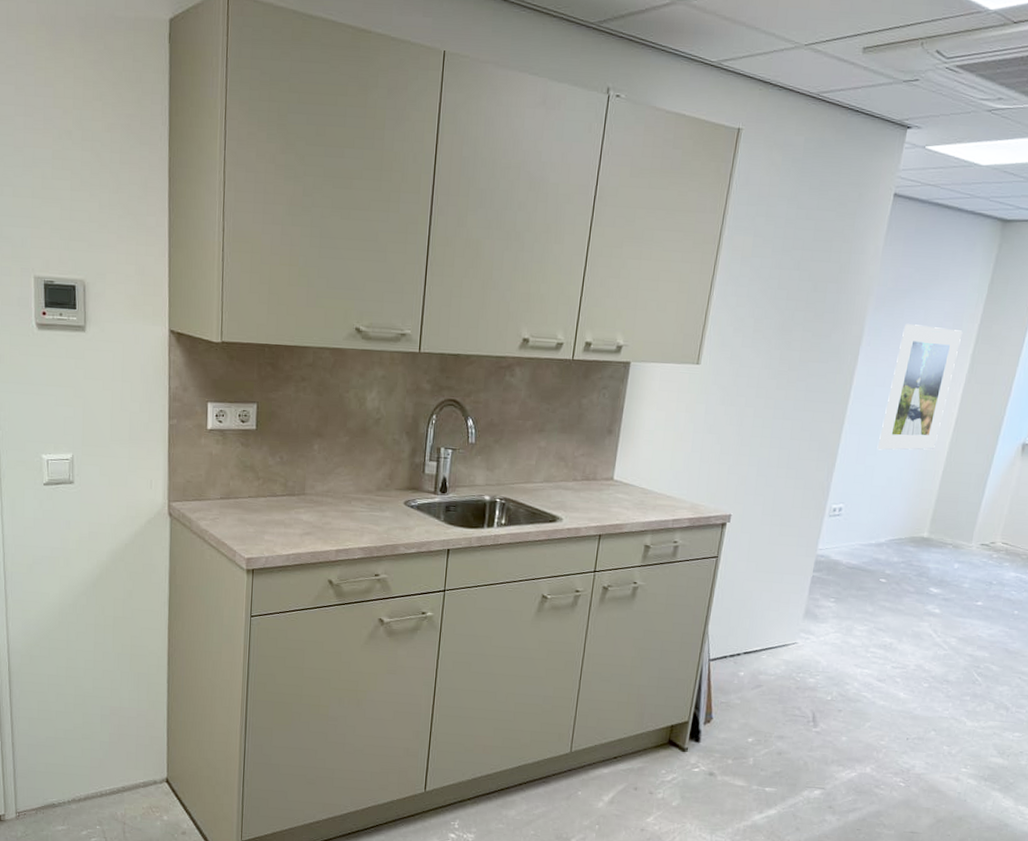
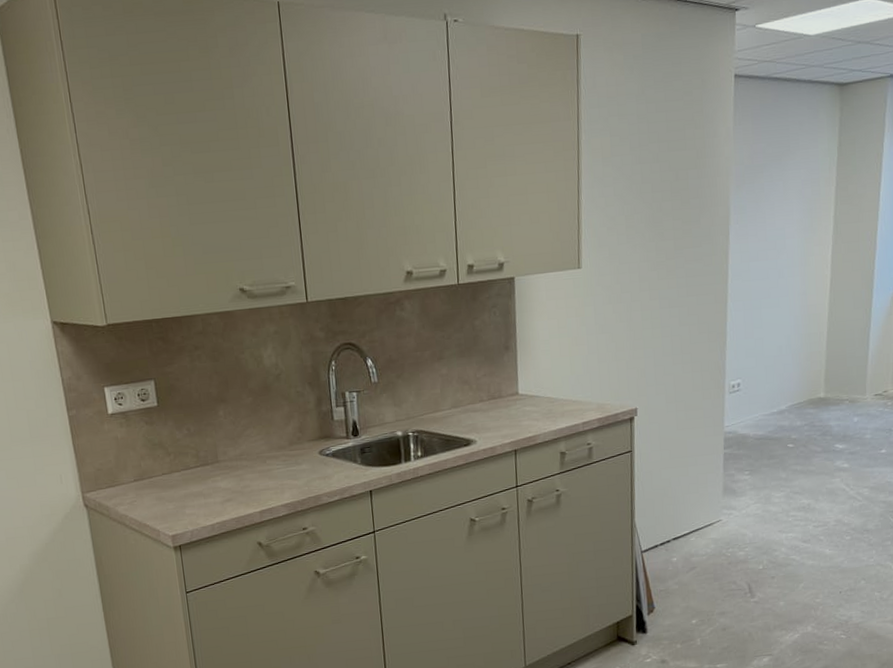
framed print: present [877,324,963,451] -> none [762,195,822,322]

